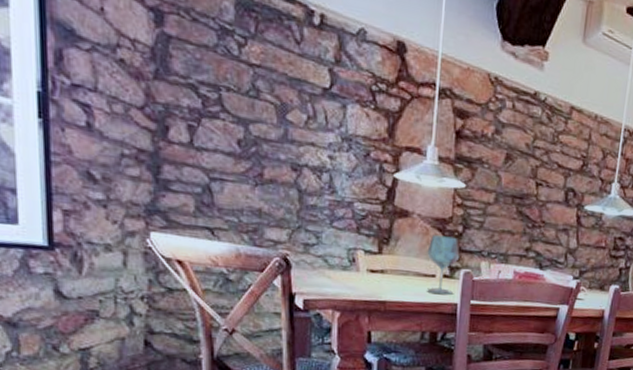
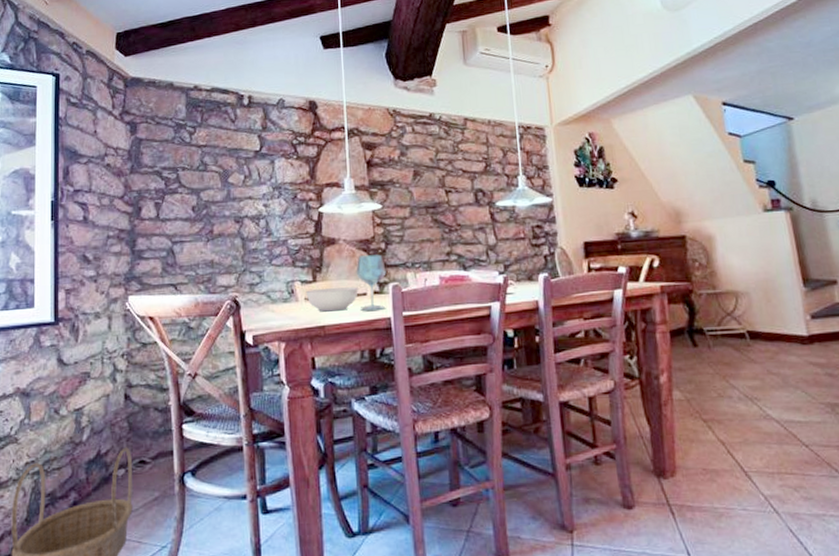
bowl: none [368,261,427,289] -> present [306,287,359,312]

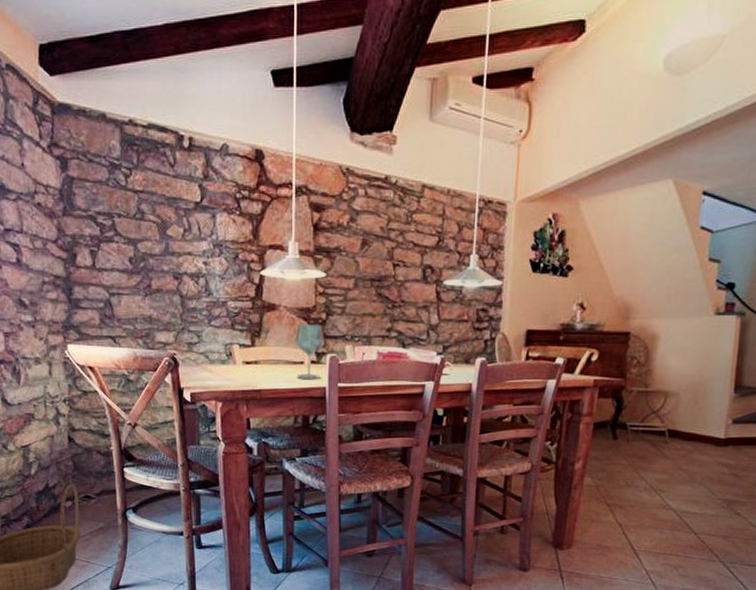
bowl: present [306,287,359,312] -> none [244,354,296,377]

